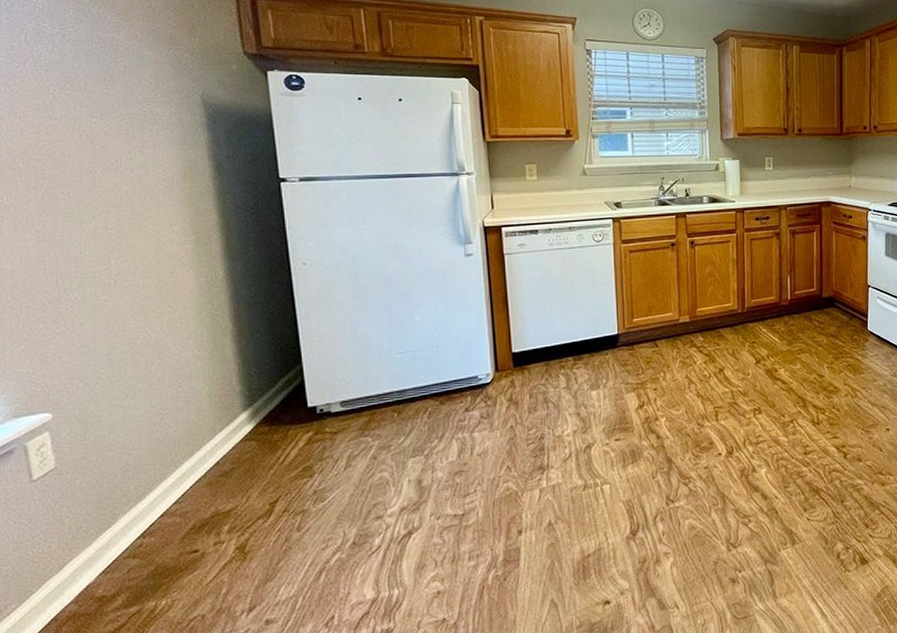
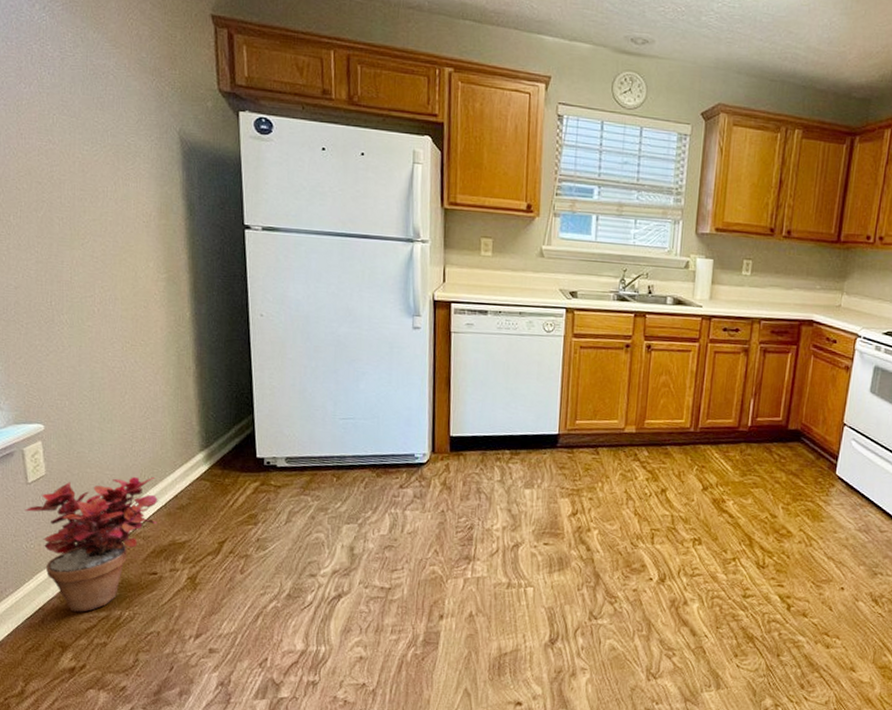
potted plant: none [30,448,197,615] -> present [25,476,159,612]

